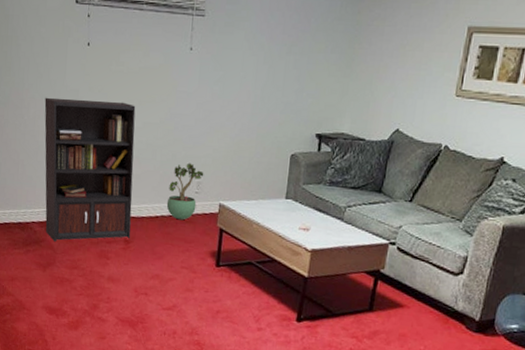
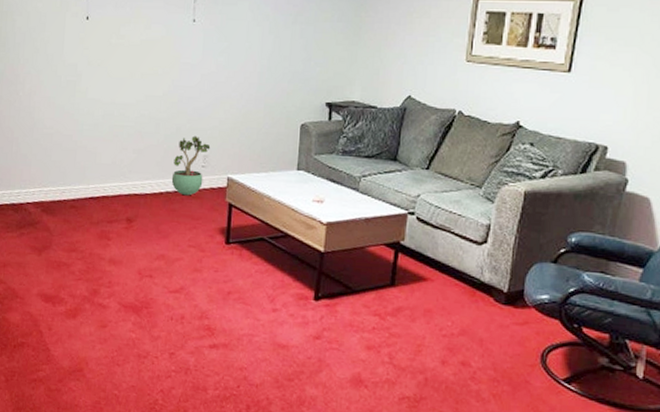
bookcase: present [44,97,136,242] -> none [41,72,137,223]

